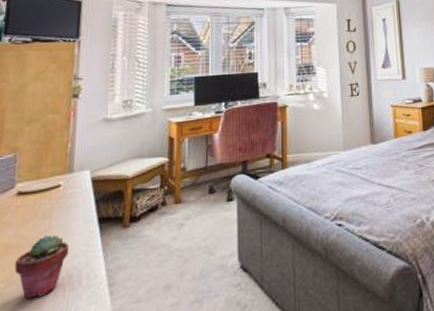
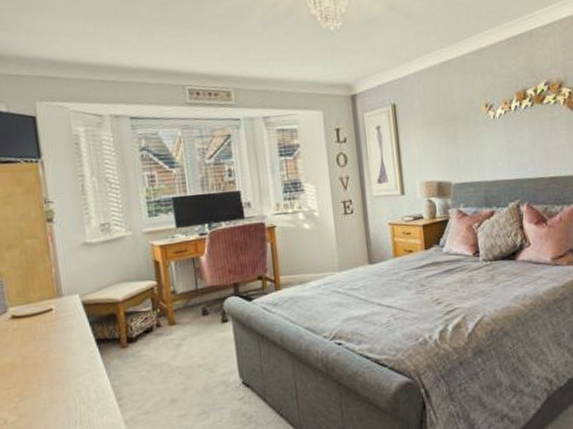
potted succulent: present [14,235,70,300] -> none [23,355,73,412]

